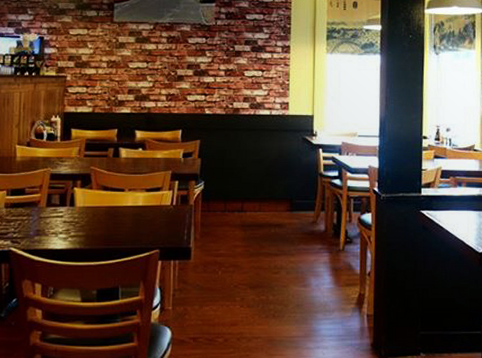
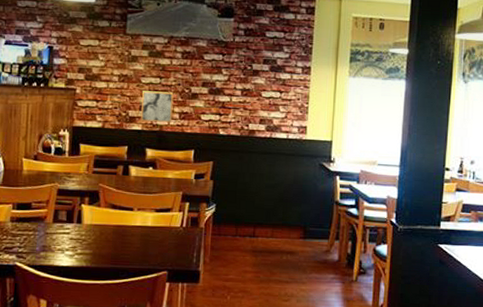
wall art: none [129,75,160,105] -> present [141,91,174,123]

